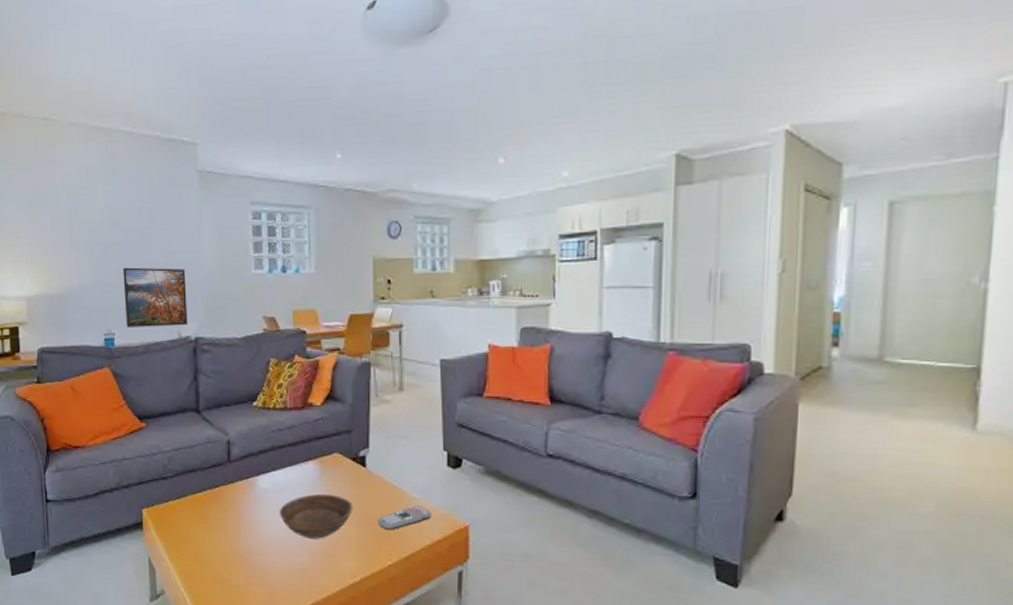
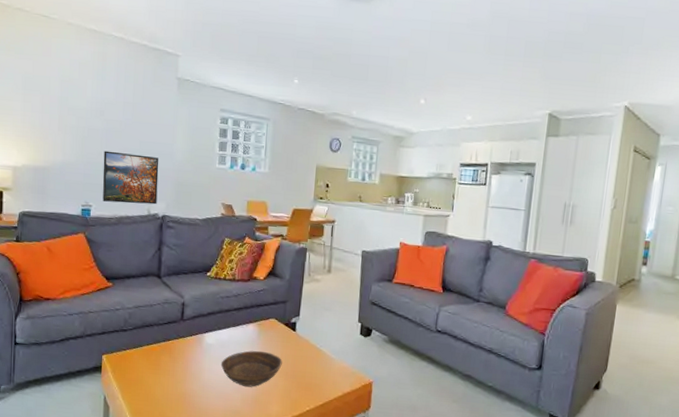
remote control: present [378,505,432,530] -> none [301,364,345,383]

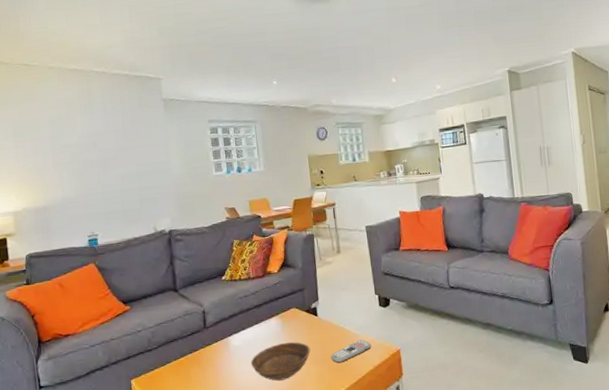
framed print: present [102,150,159,205] -> none [102,176,162,228]
remote control: none [301,364,345,383] -> present [331,340,372,364]

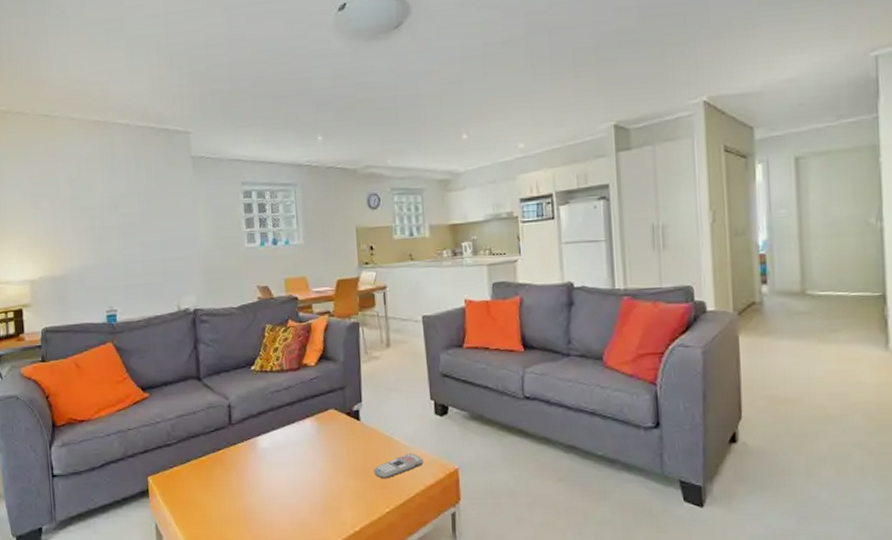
bowl: present [250,342,311,381] -> none [280,448,350,493]

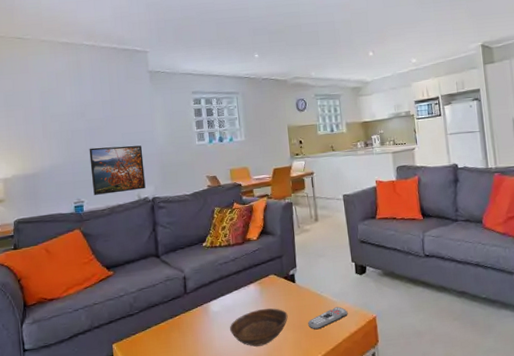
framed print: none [123,246,187,304] -> present [89,145,146,195]
bowl: none [280,448,350,493] -> present [229,308,288,347]

